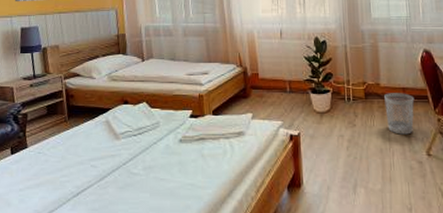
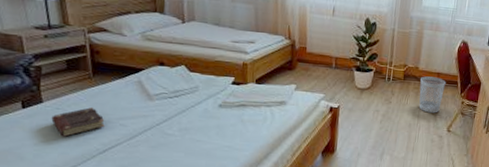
book: none [34,150,78,181] -> present [51,107,105,137]

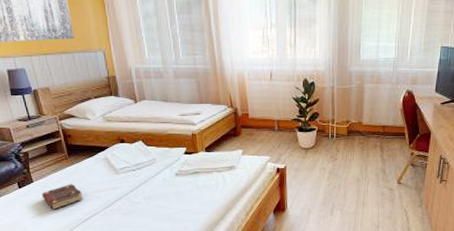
wastebasket: present [419,76,446,113] -> none [365,130,393,167]

